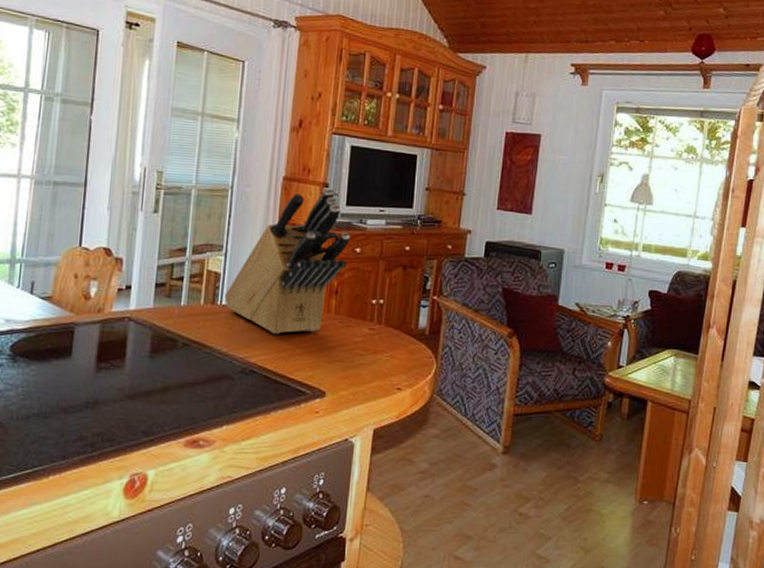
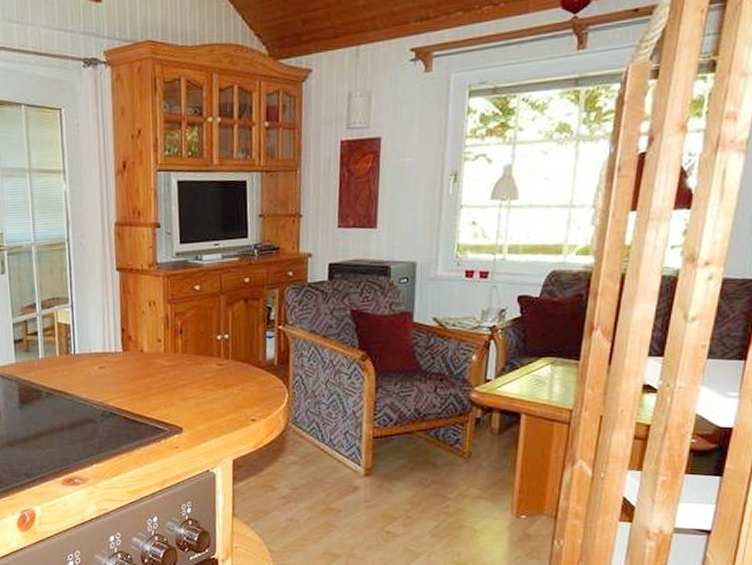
knife block: present [224,188,350,334] -> none [77,228,188,377]

